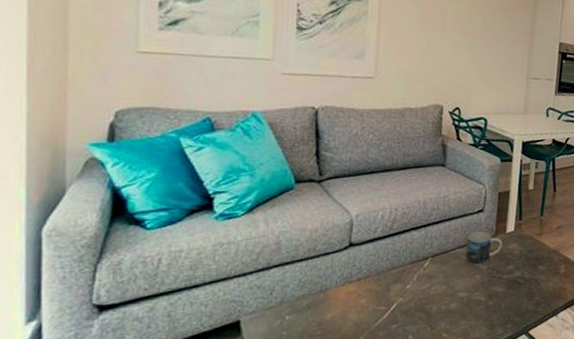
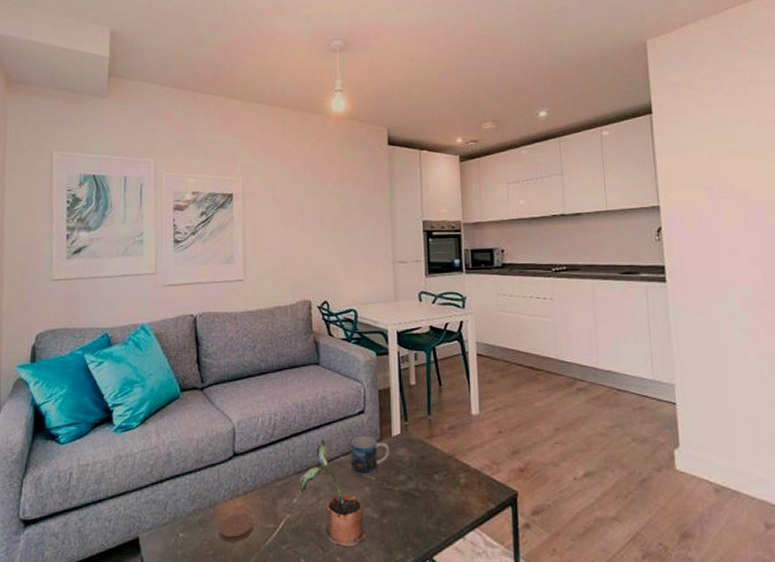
coaster: none [328,298,366,323] -> present [219,514,254,542]
potted plant: none [414,233,473,325] -> present [299,439,367,547]

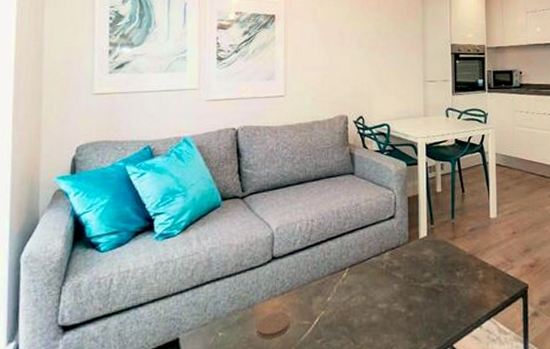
potted plant: present [299,439,367,547] -> none [333,242,394,339]
mug: present [351,436,390,476] -> none [382,239,417,275]

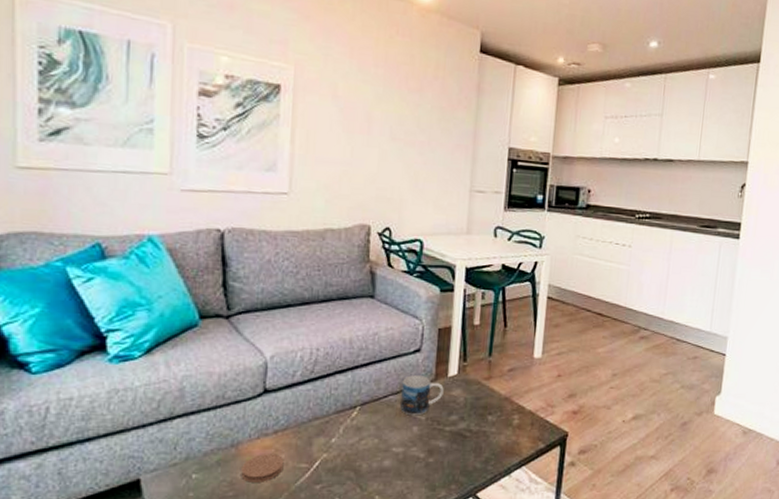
mug: none [382,239,417,275] -> present [400,375,444,416]

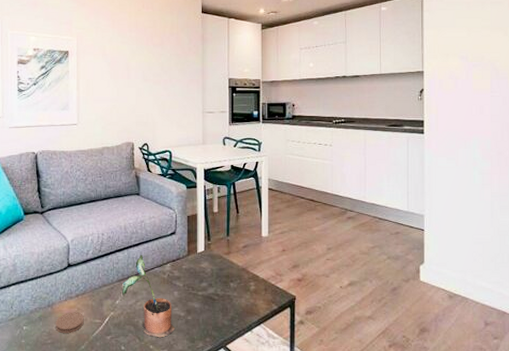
potted plant: none [340,377,410,486] -> present [121,254,174,338]
mug: present [400,375,444,416] -> none [164,252,195,283]

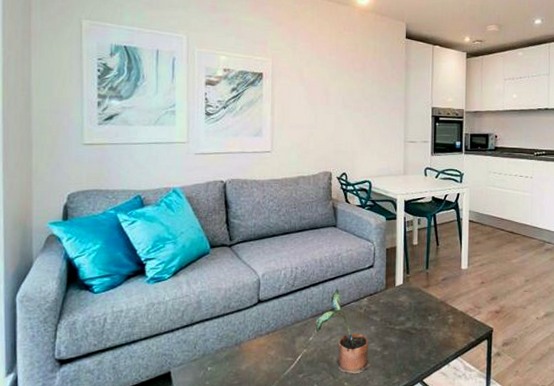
coaster: present [55,312,84,333] -> none [243,350,275,373]

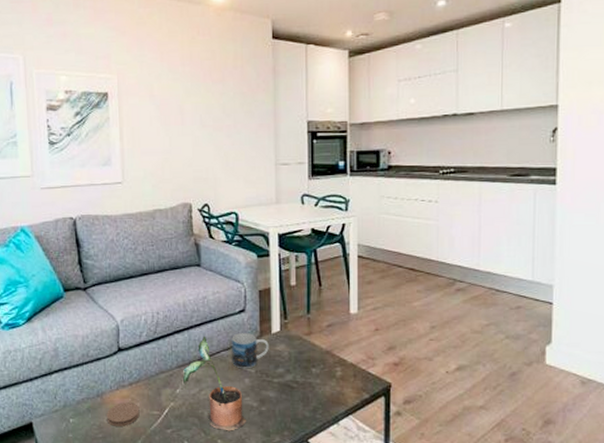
coaster: none [243,350,275,373] -> present [107,402,140,426]
mug: none [360,286,393,318] -> present [232,333,269,369]

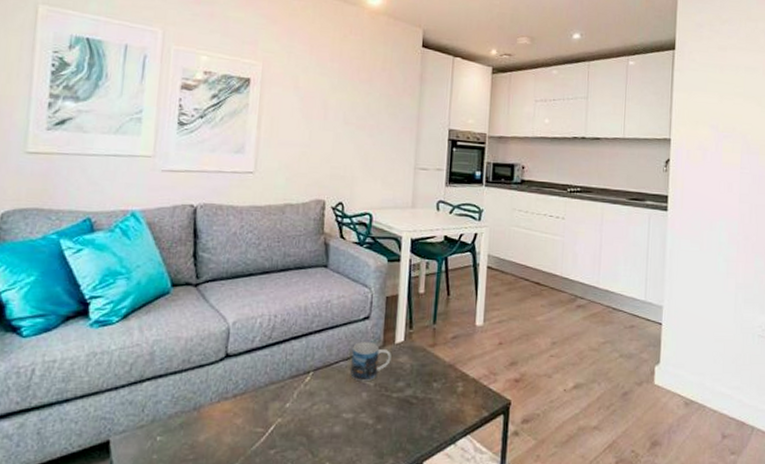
coaster: present [107,402,140,426] -> none [201,417,242,446]
potted plant: present [182,336,246,431] -> none [294,343,359,452]

